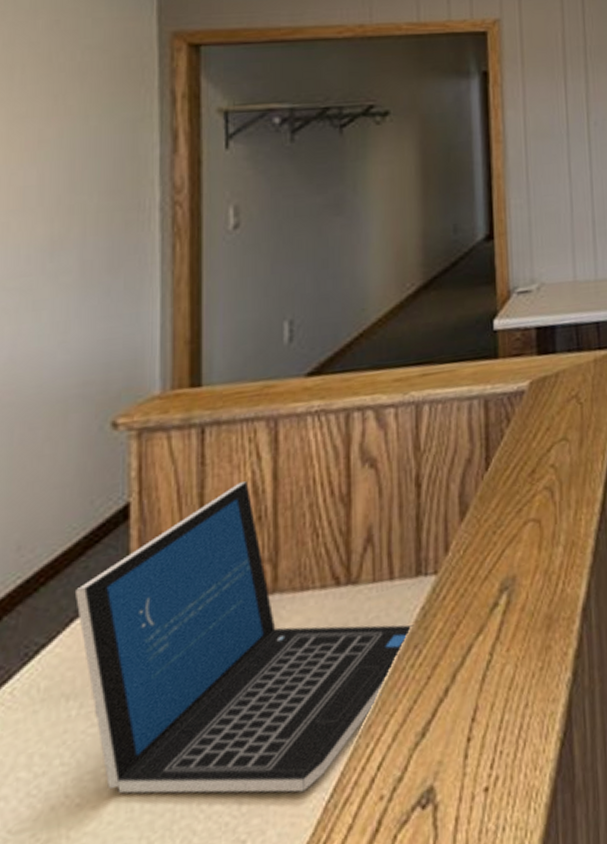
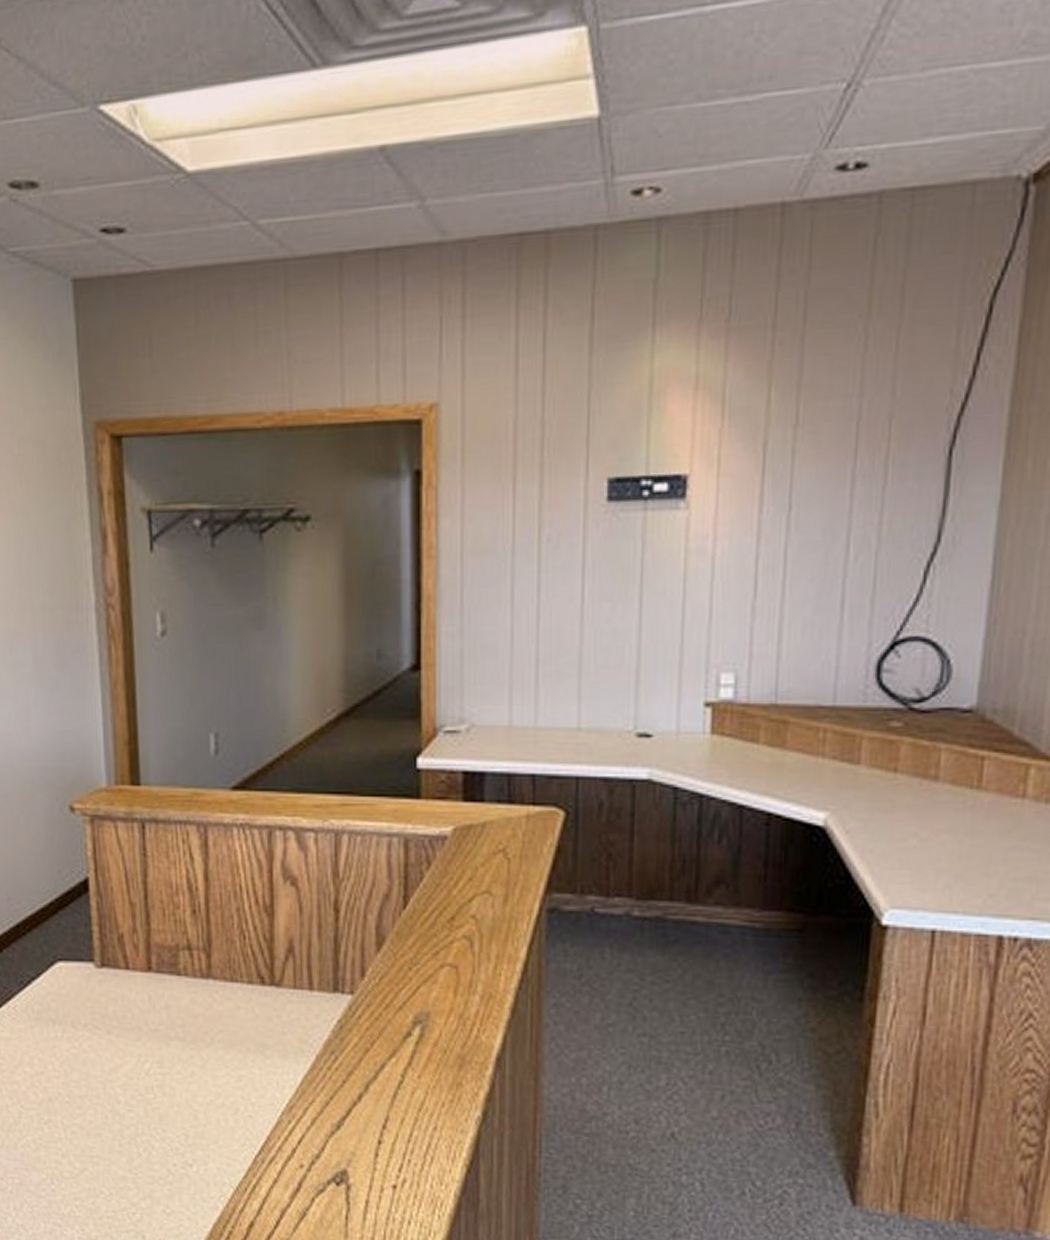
laptop: present [74,481,414,794] -> none [52,877,331,1142]

